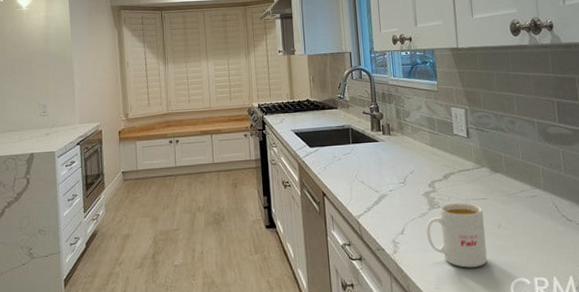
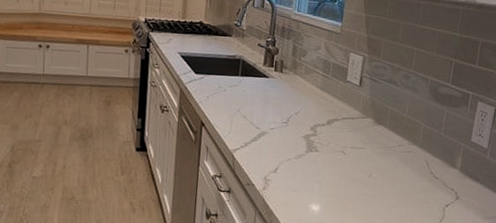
mug: present [425,202,487,268] -> none [298,148,359,211]

